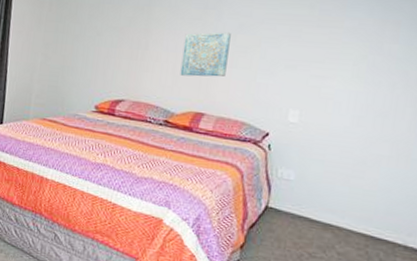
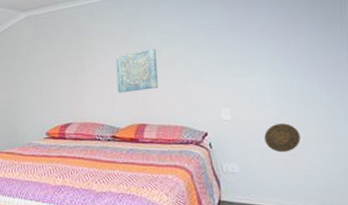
decorative plate: none [329,135,371,168] -> present [264,123,300,153]

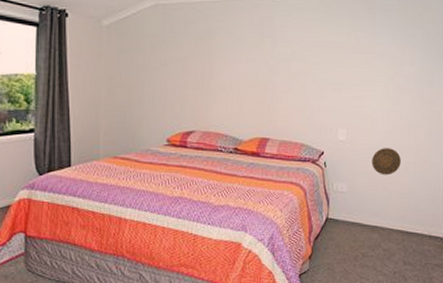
wall art: present [115,48,158,93] -> none [244,60,285,104]

